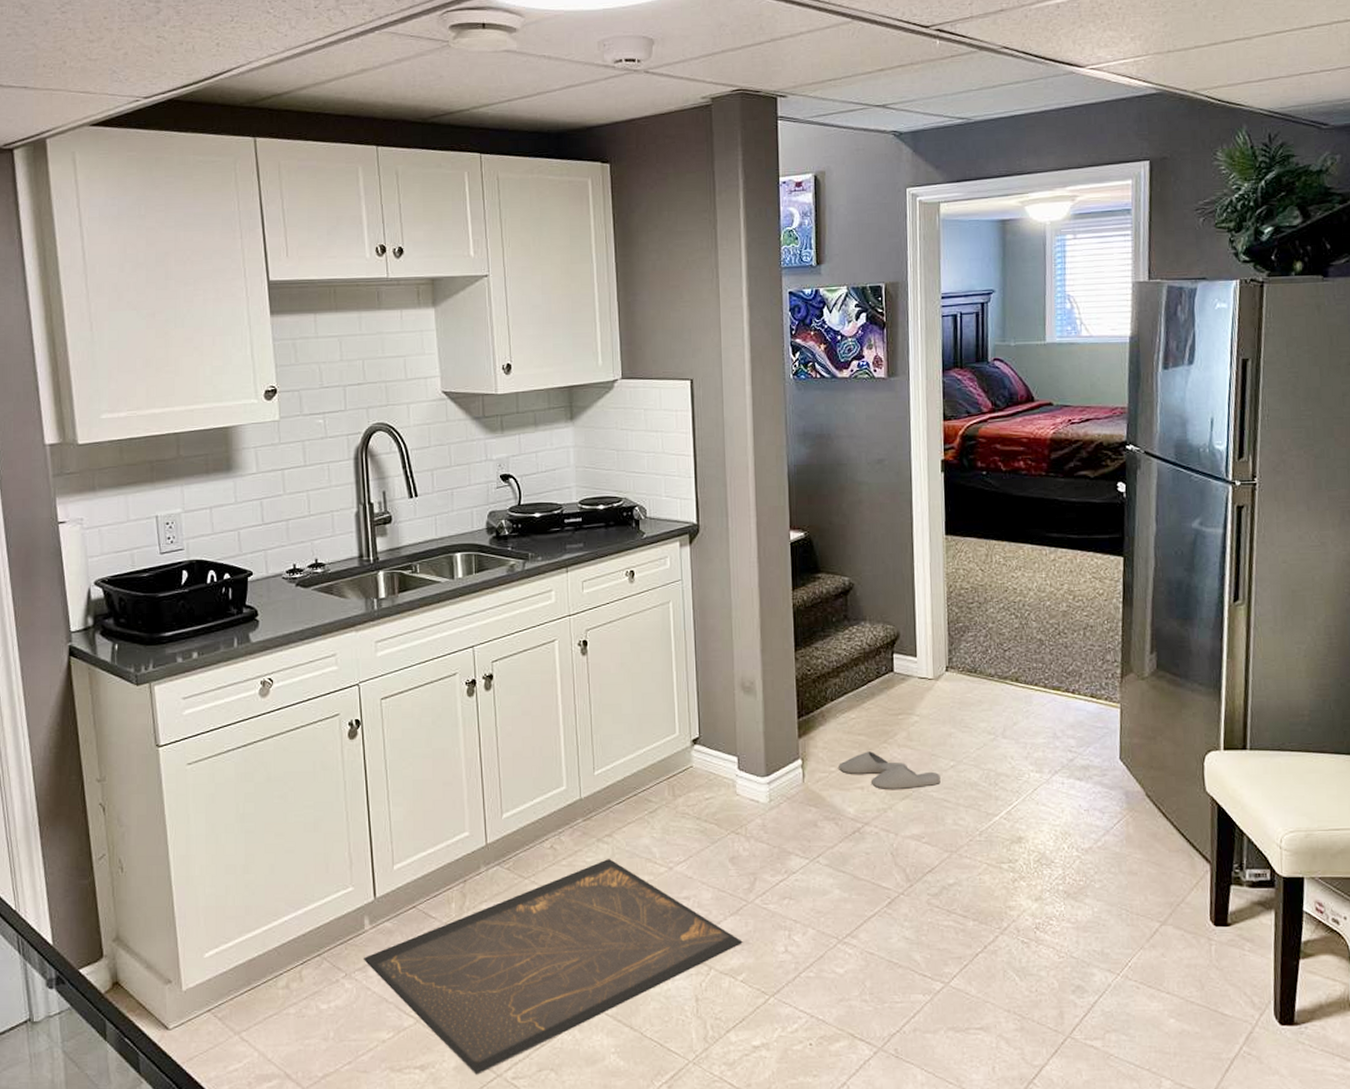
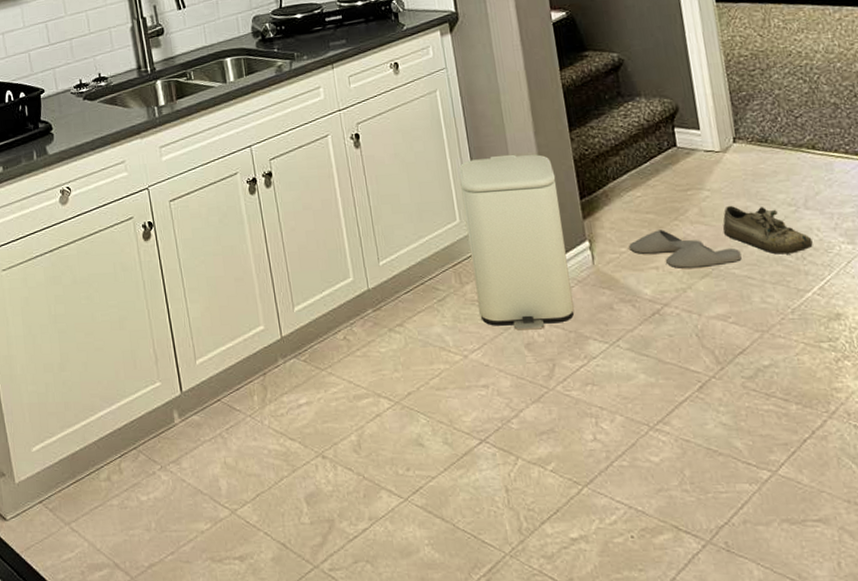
doormat: present [364,859,743,1075] -> none [176,348,548,566]
pedal bin: none [683,670,780,844] -> present [458,154,574,331]
shoe: none [926,731,1006,780] -> present [723,205,813,255]

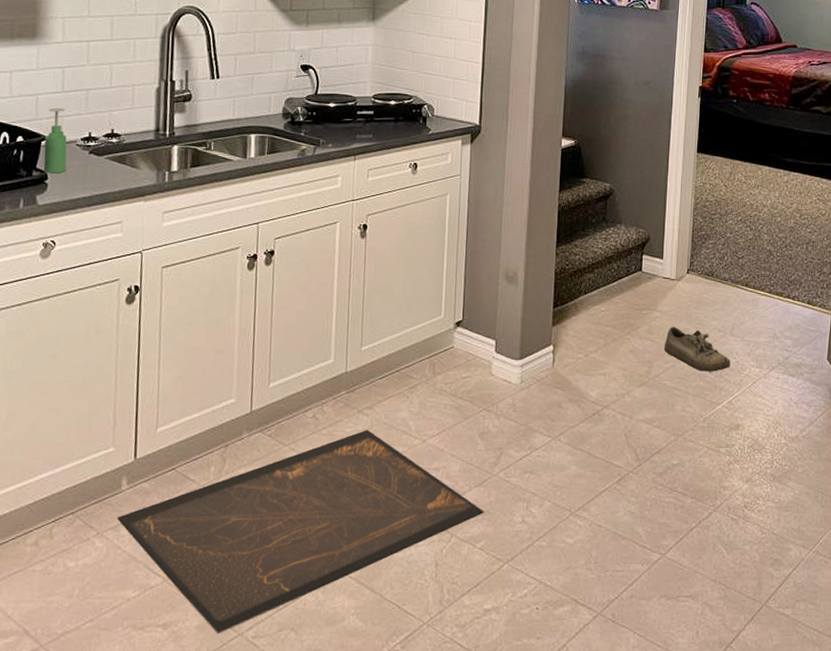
soap dispenser: none [41,60,66,124] -> present [43,107,67,174]
doormat: none [176,348,548,566] -> present [117,430,484,633]
pedal bin: present [458,154,574,331] -> none [445,260,537,421]
slippers: present [629,230,742,269] -> none [585,341,674,378]

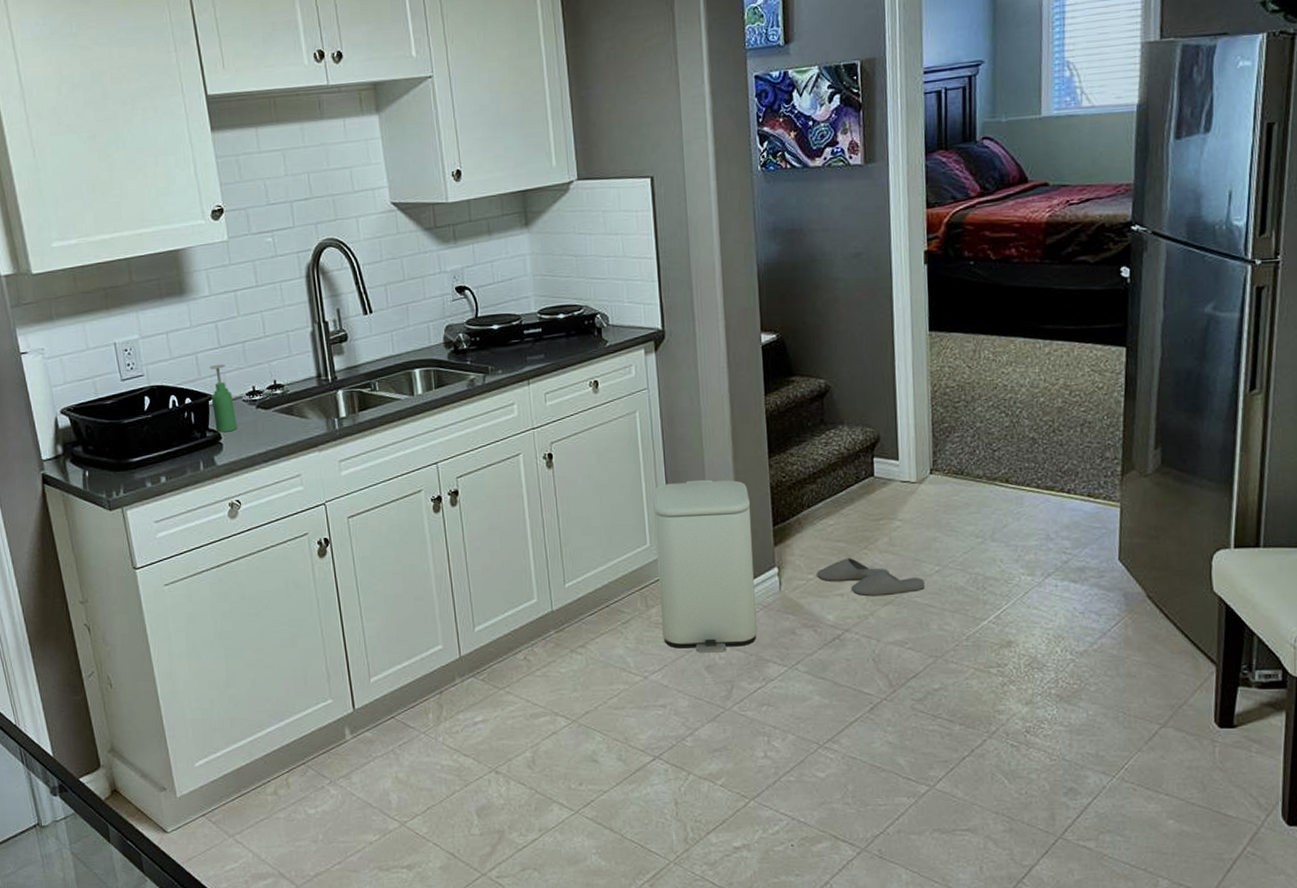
doormat: present [117,430,484,633] -> none [347,669,721,874]
pedal bin: none [445,260,537,421] -> present [653,479,757,653]
slippers: none [585,341,674,378] -> present [817,558,925,597]
shoe: present [663,326,731,372] -> none [910,535,995,584]

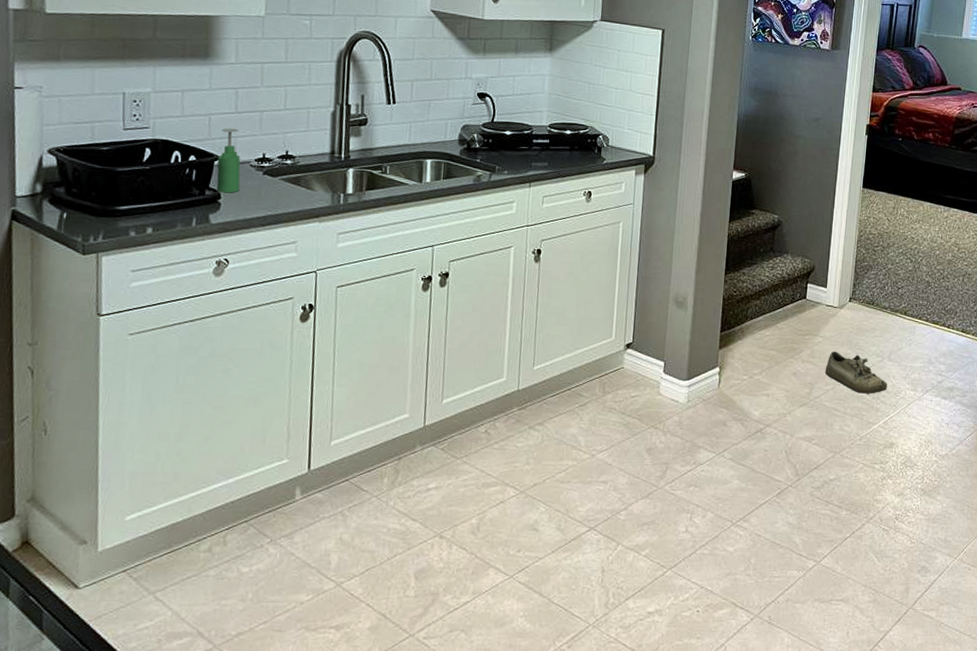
pedal bin: present [653,479,757,653] -> none [614,286,705,437]
slippers: present [817,558,925,597] -> none [750,364,834,399]
shoe: none [910,535,995,584] -> present [824,351,888,394]

